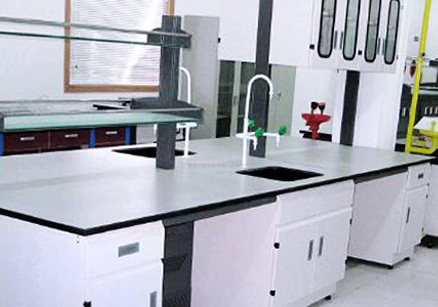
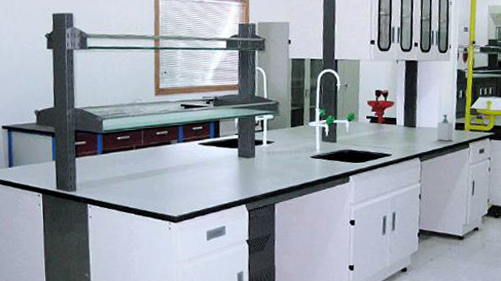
soap bottle: none [374,134,393,163] -> present [436,114,454,141]

